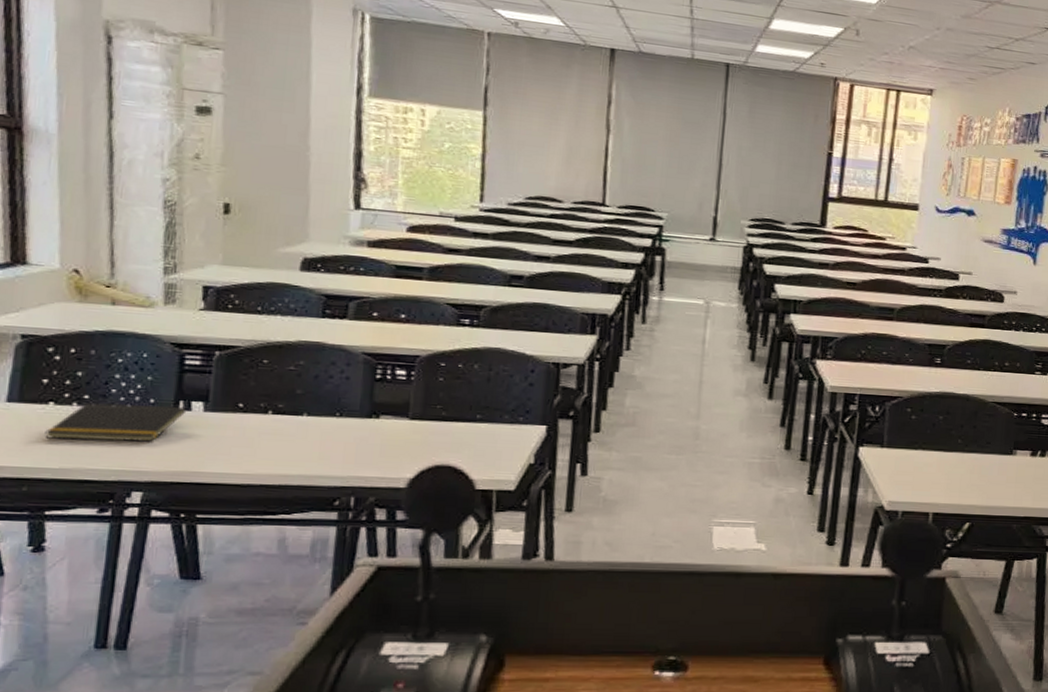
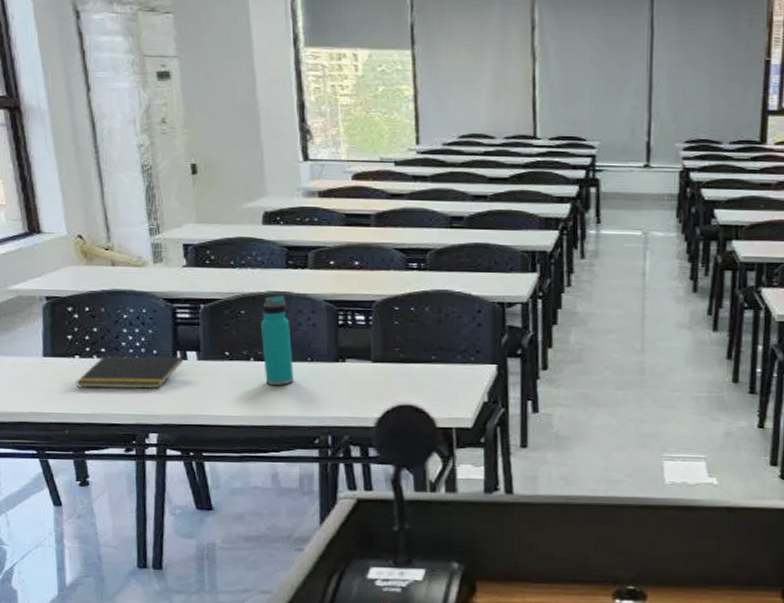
water bottle: none [283,345,320,441] -> present [261,295,294,385]

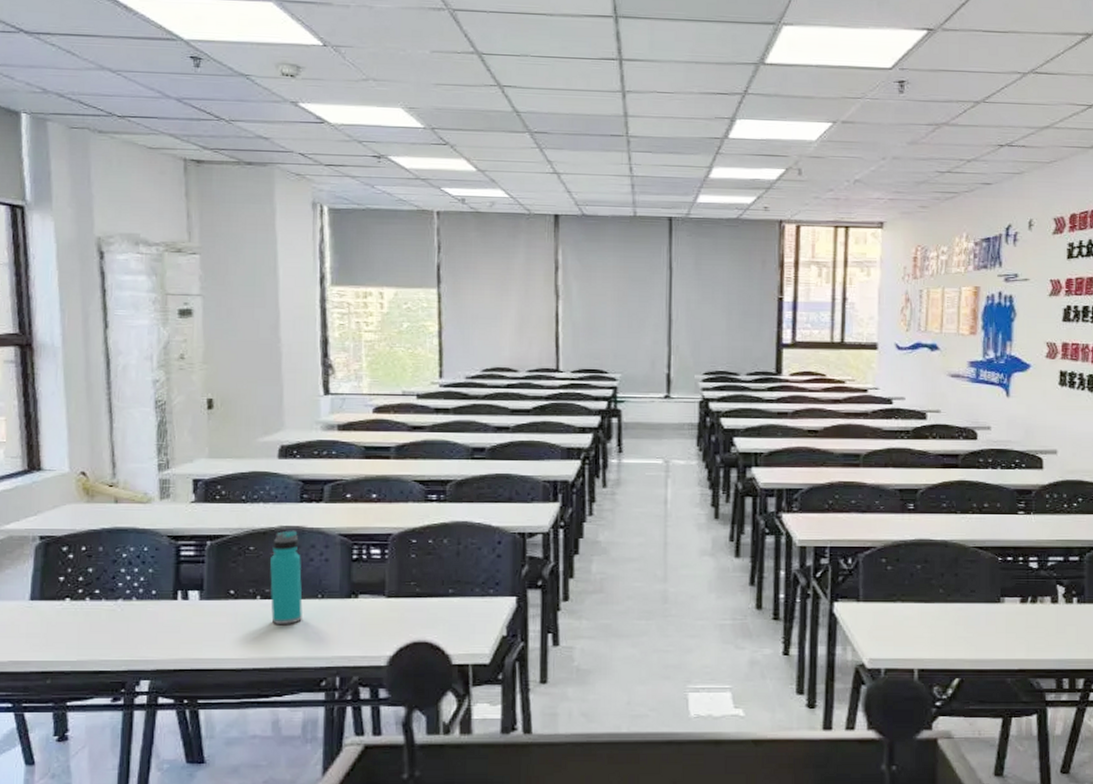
notepad: present [76,355,184,390] -> none [63,596,185,633]

